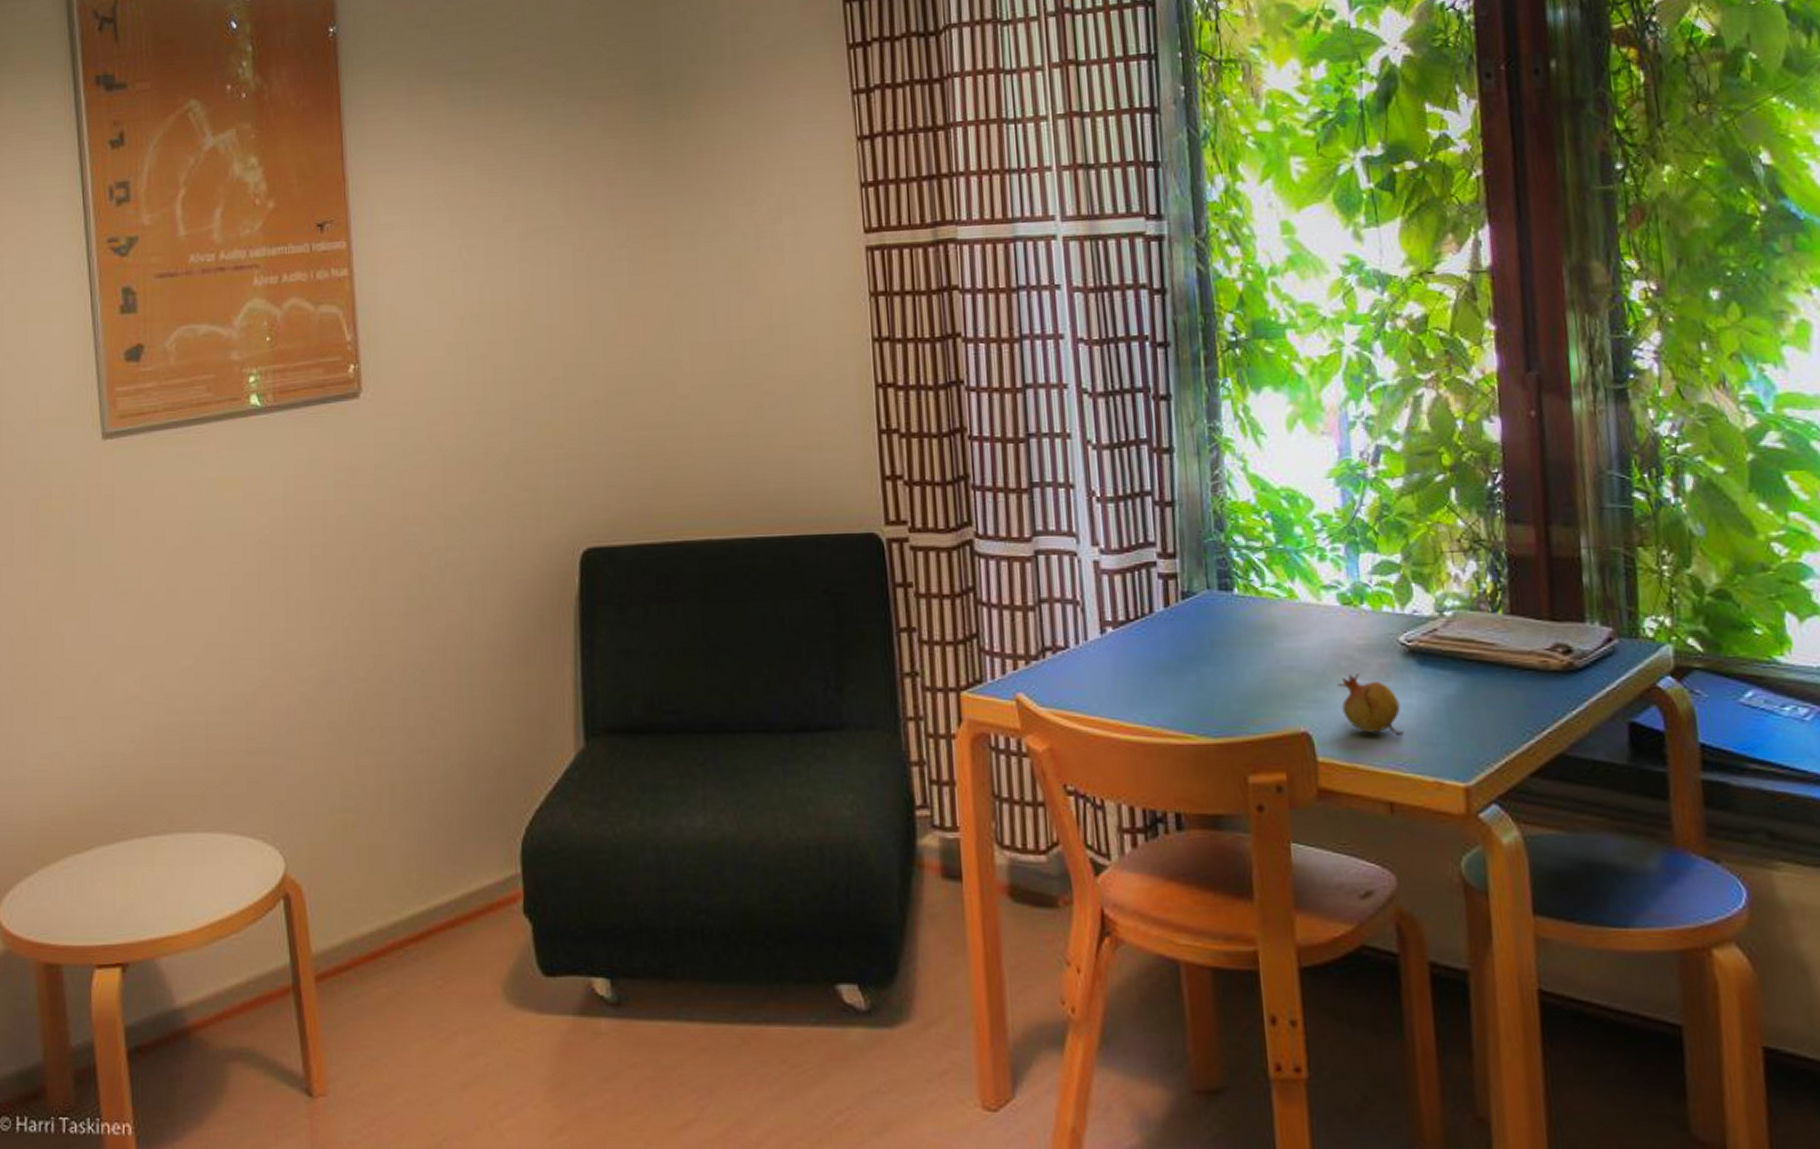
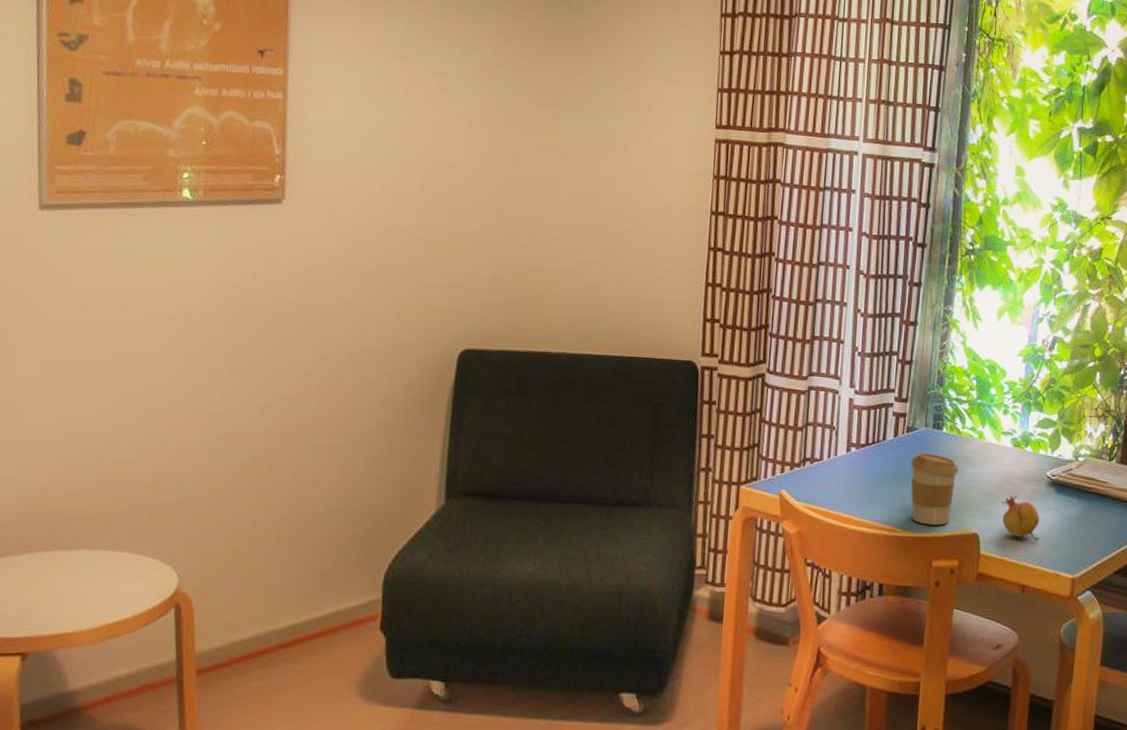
coffee cup: none [1194,626,1266,726] -> present [911,453,959,526]

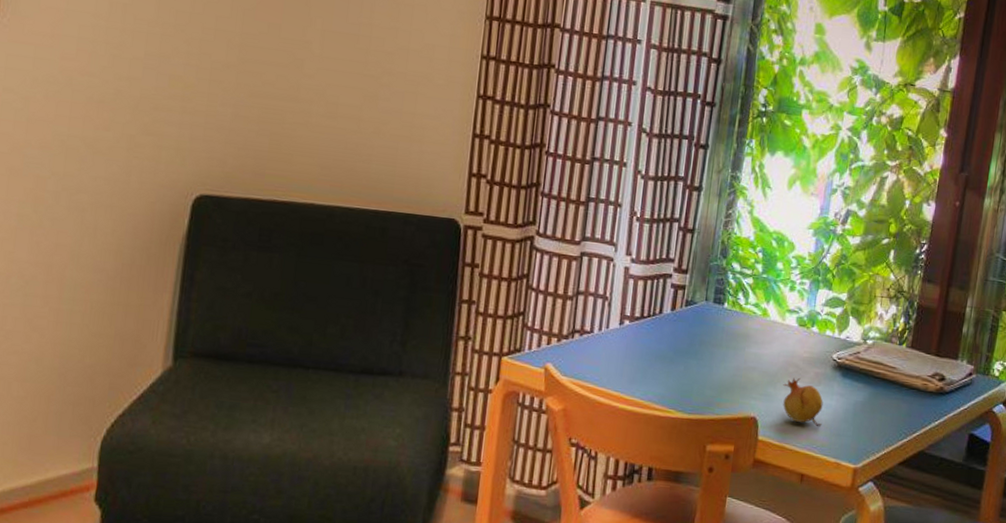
coffee cup: present [911,453,959,526] -> none [687,329,740,407]

